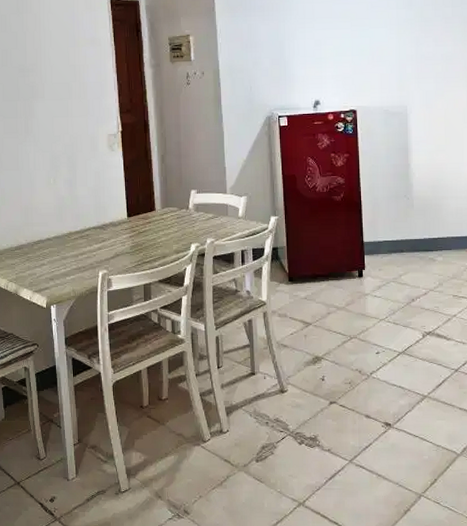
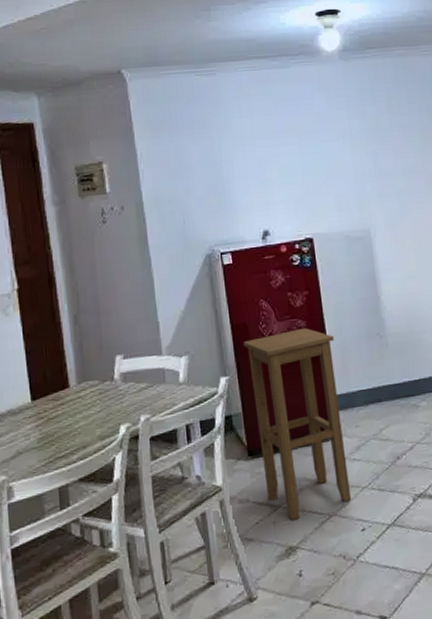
stool: none [291,184,369,336] -> present [243,327,351,520]

